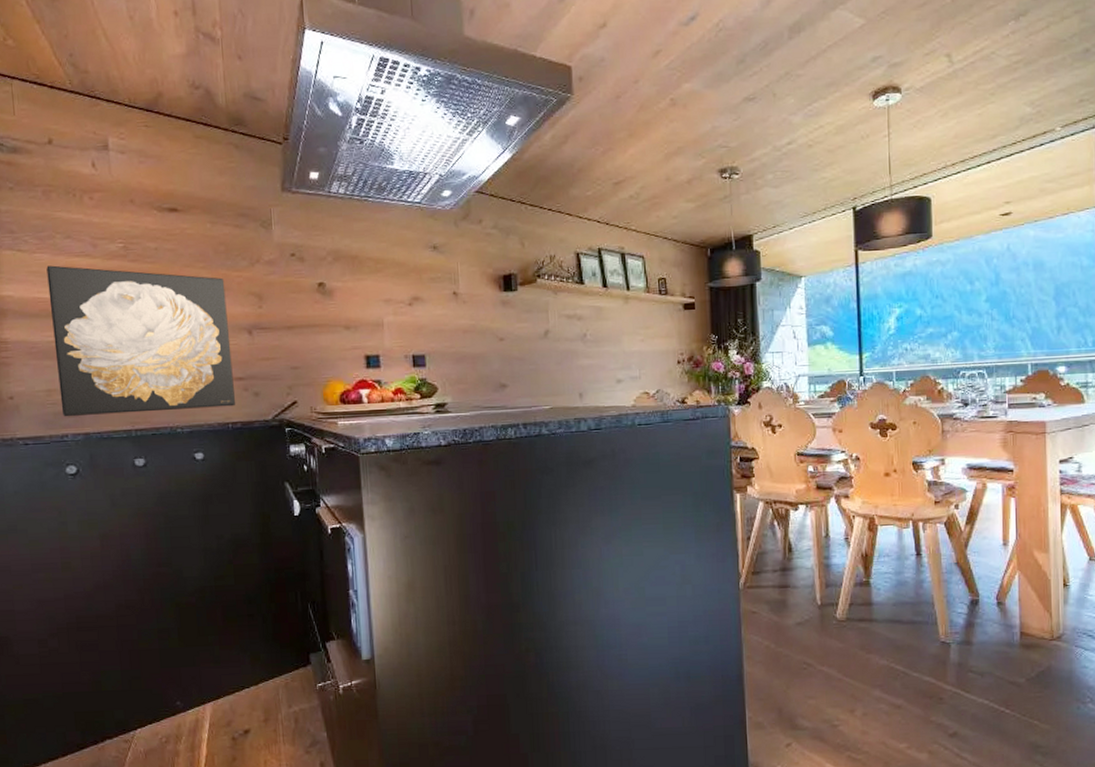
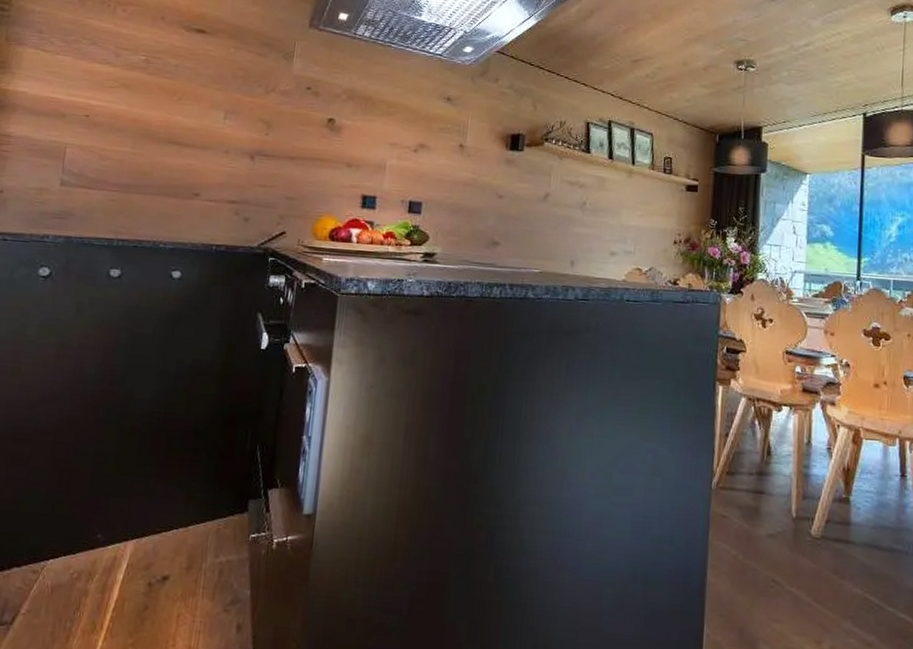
wall art: present [46,265,236,416] -> none [48,68,237,229]

